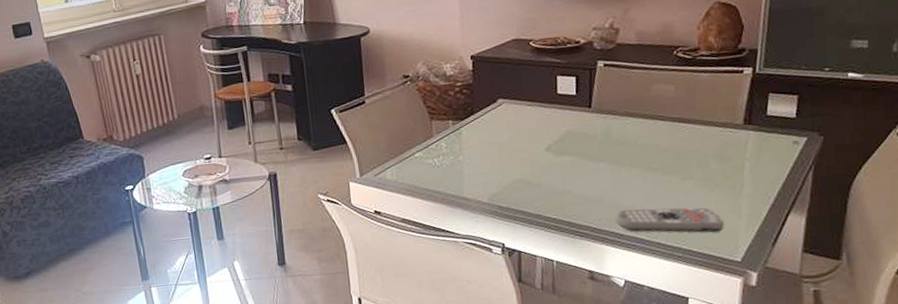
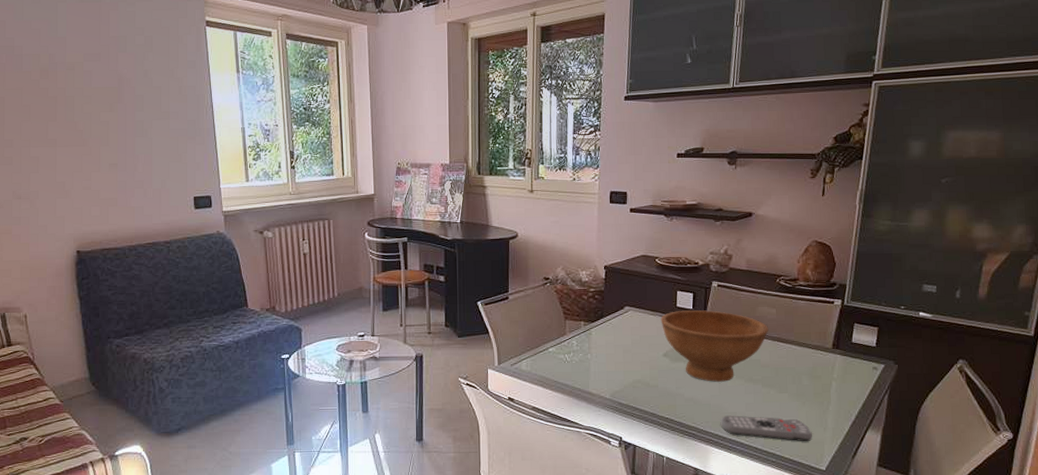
bowl: none [540,94,667,174] -> present [660,310,769,382]

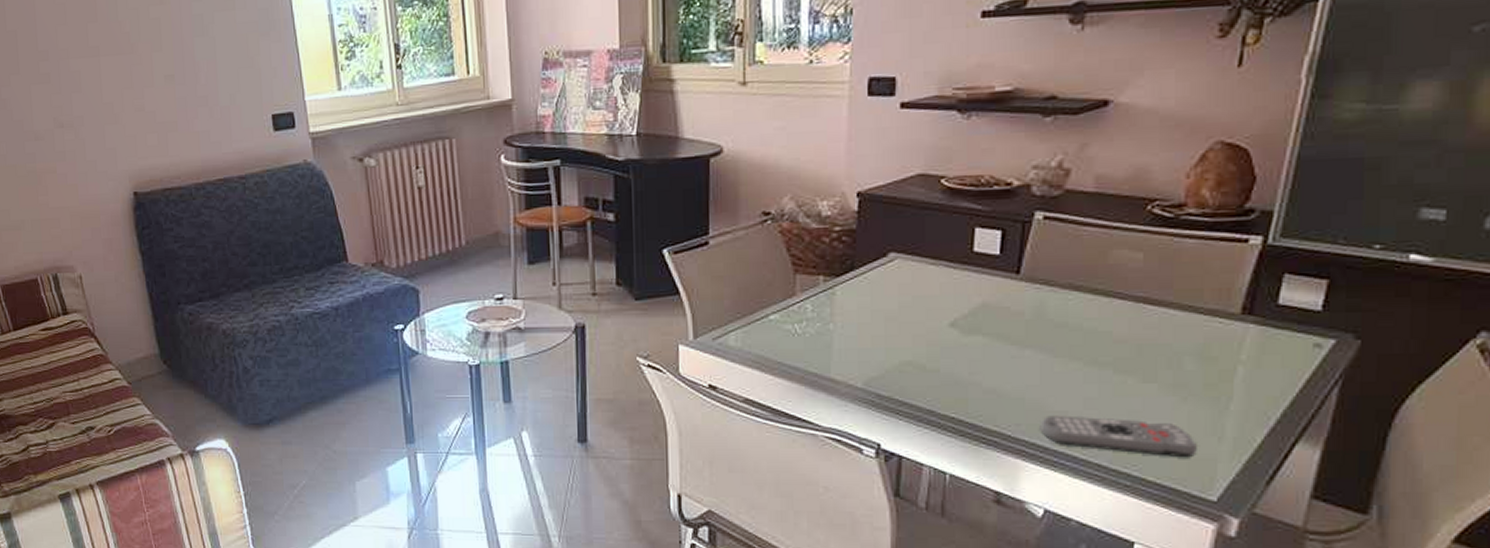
bowl: present [660,310,769,382] -> none [946,256,1130,365]

